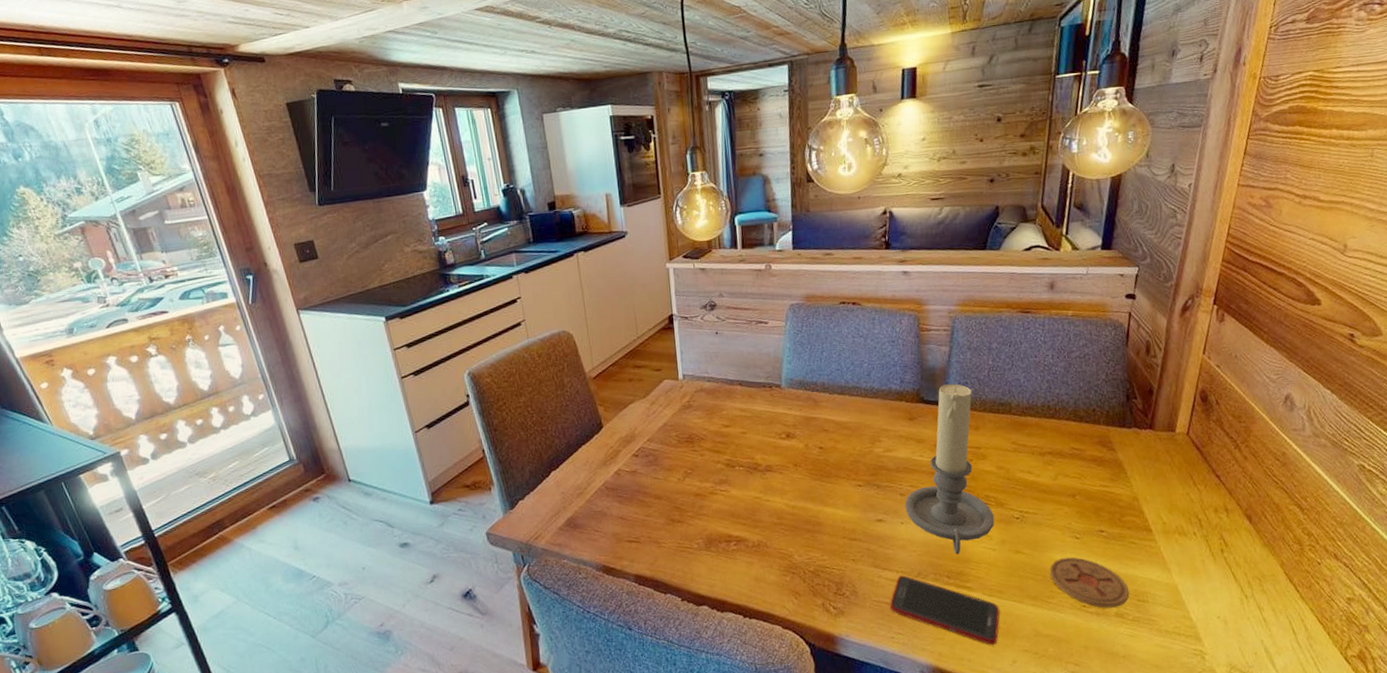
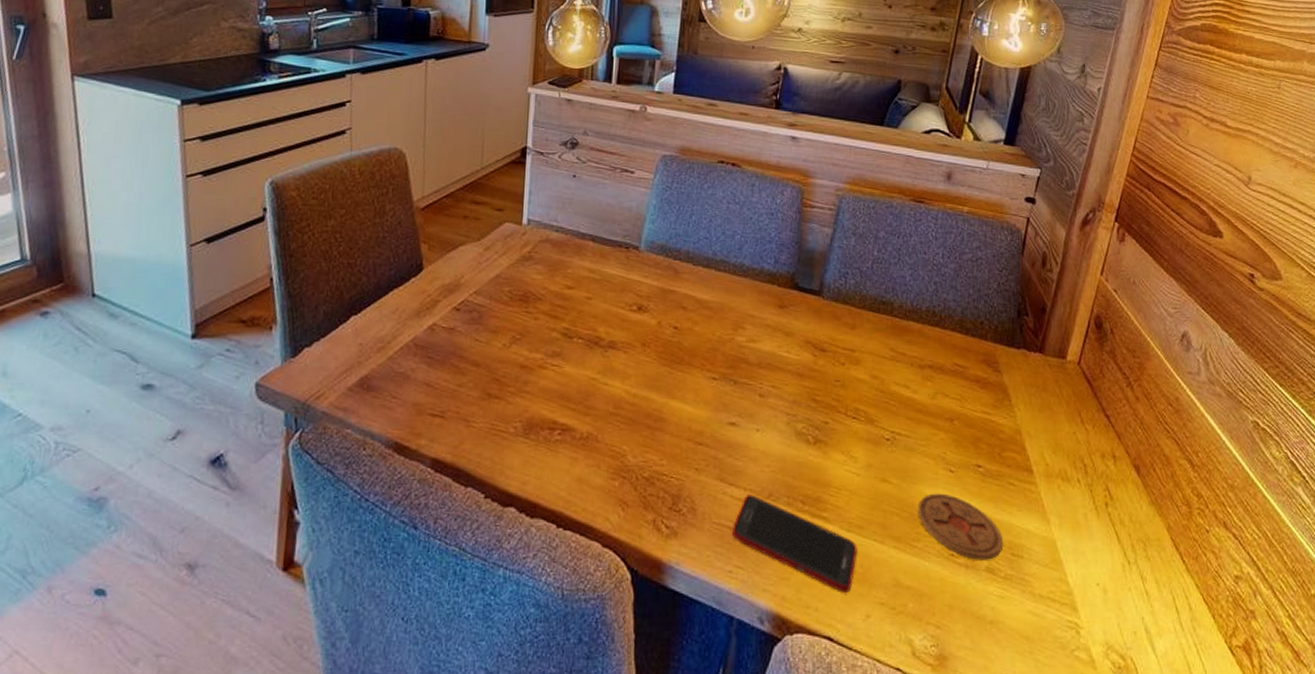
candle holder: present [905,383,995,555] -> none [763,271,862,476]

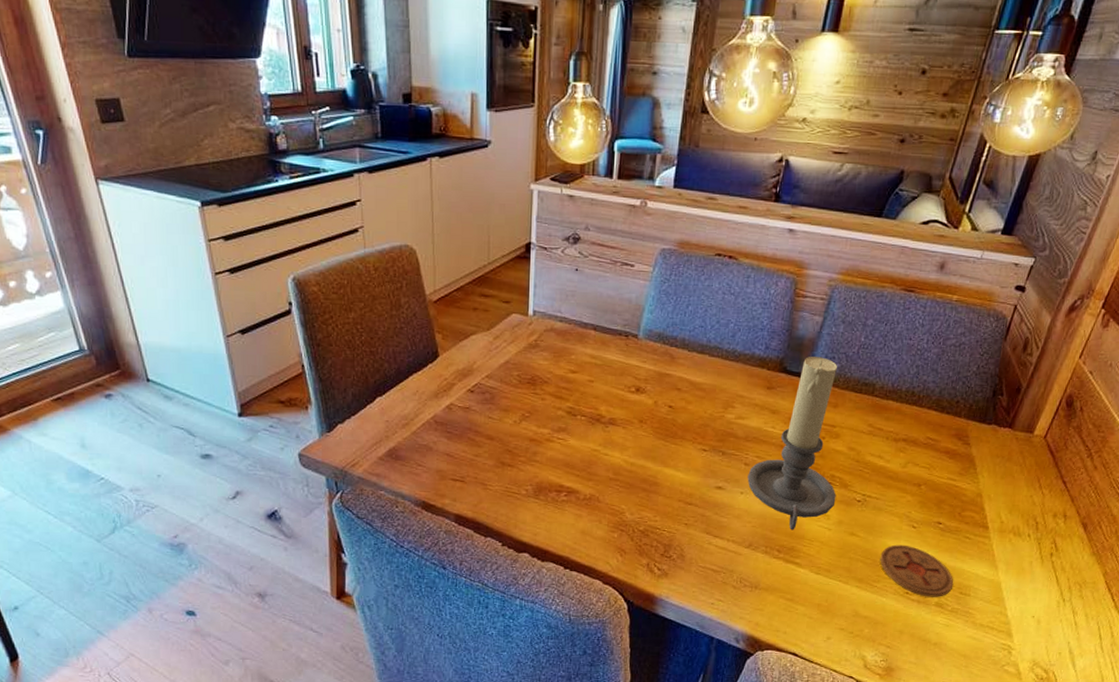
cell phone: present [731,495,857,593] -> none [714,545,824,620]
candle holder: none [763,271,862,476] -> present [747,356,837,530]

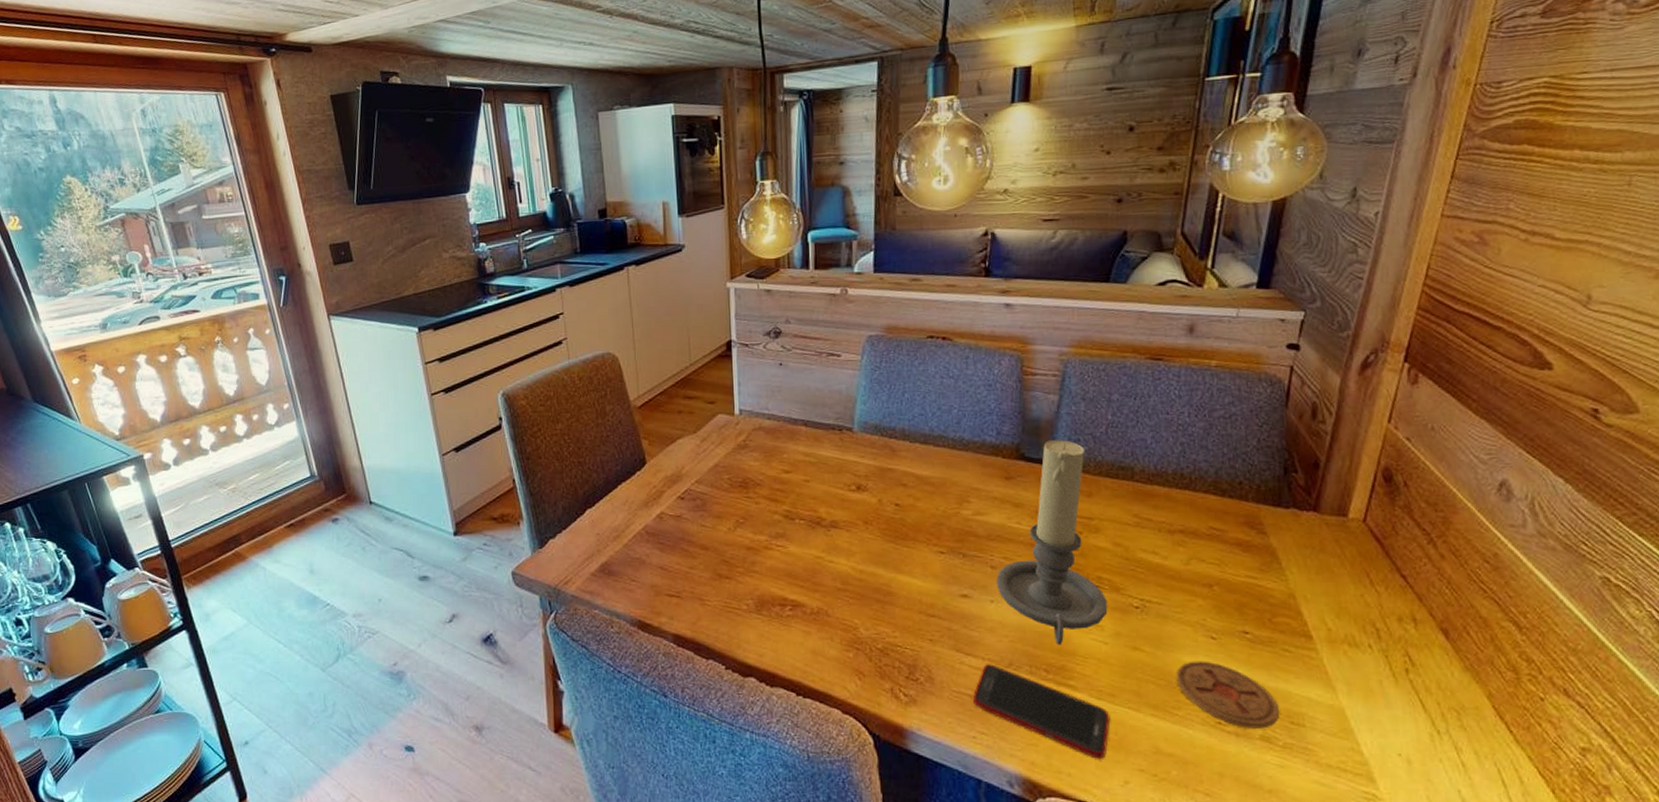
cell phone: none [714,545,824,620] -> present [972,664,1111,759]

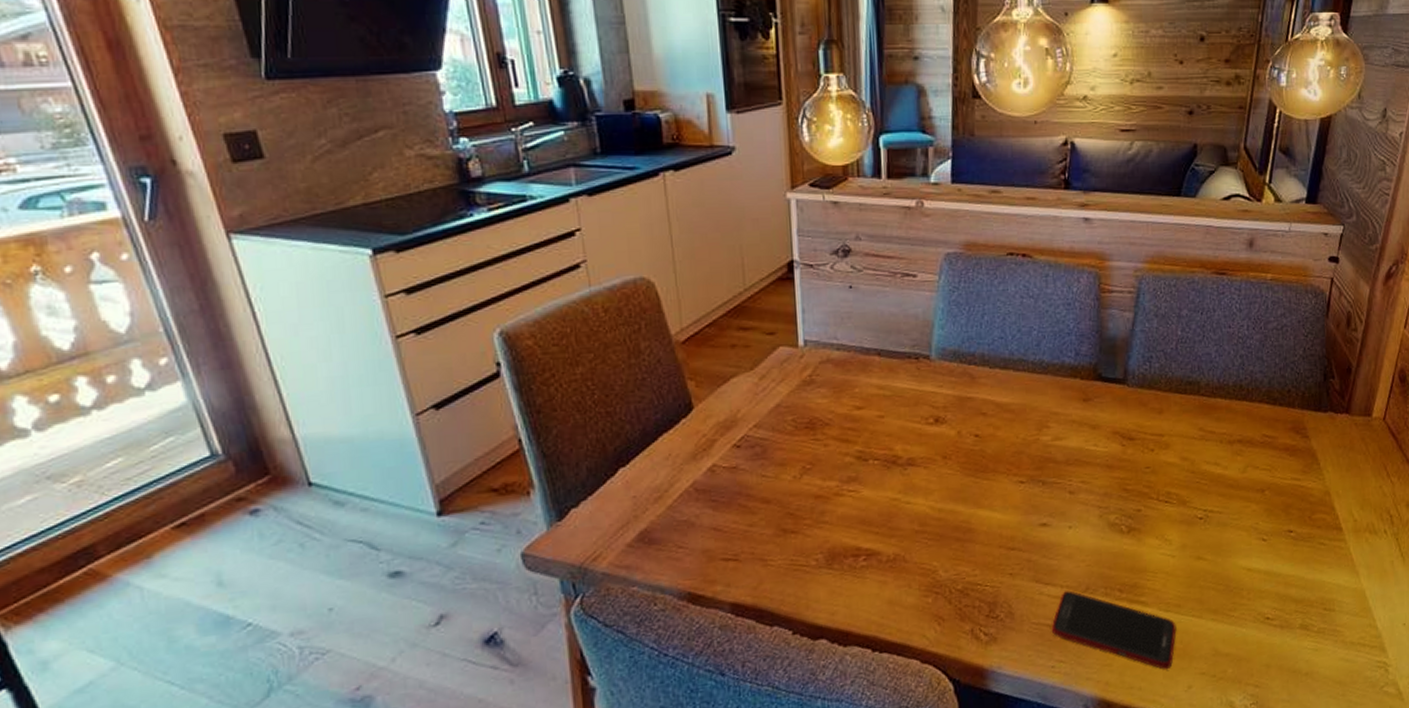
candle holder: present [996,439,1108,645] -> none [1074,357,1176,564]
coaster: present [1176,661,1280,729] -> none [1233,562,1316,620]

